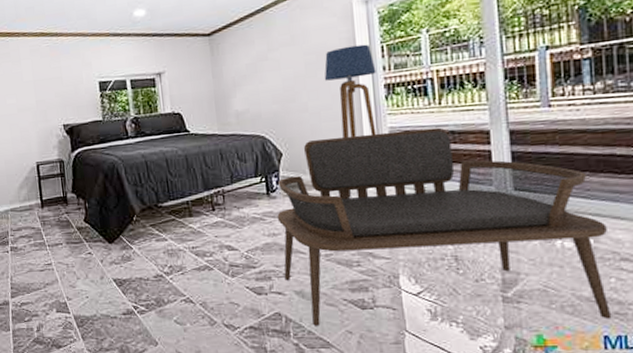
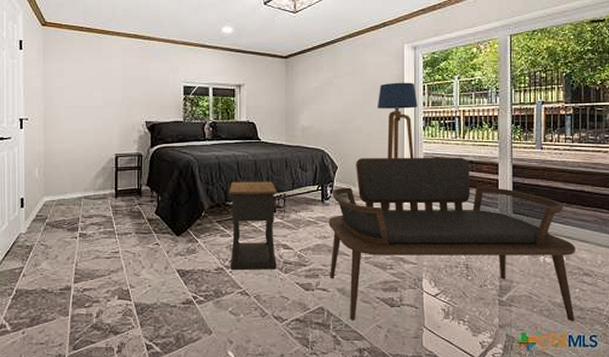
nightstand: none [160,176,222,276] -> present [229,181,277,270]

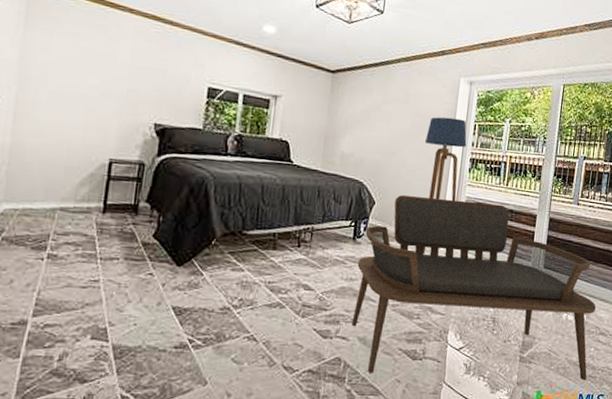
nightstand: present [229,181,277,270] -> none [238,207,304,313]

